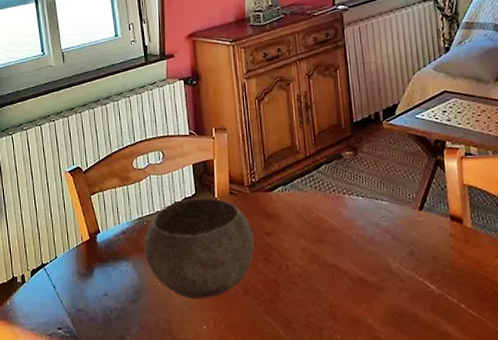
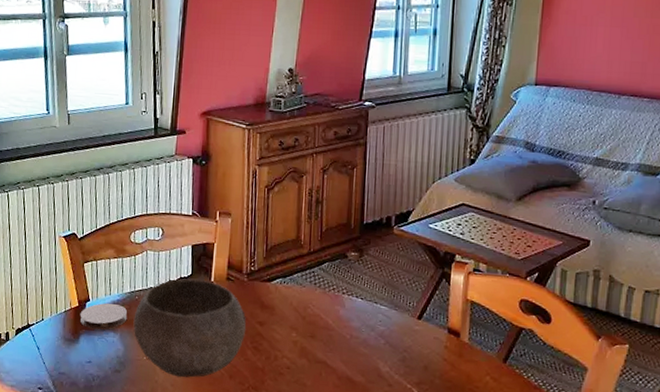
coaster: none [92,232,138,261] -> present [80,303,128,330]

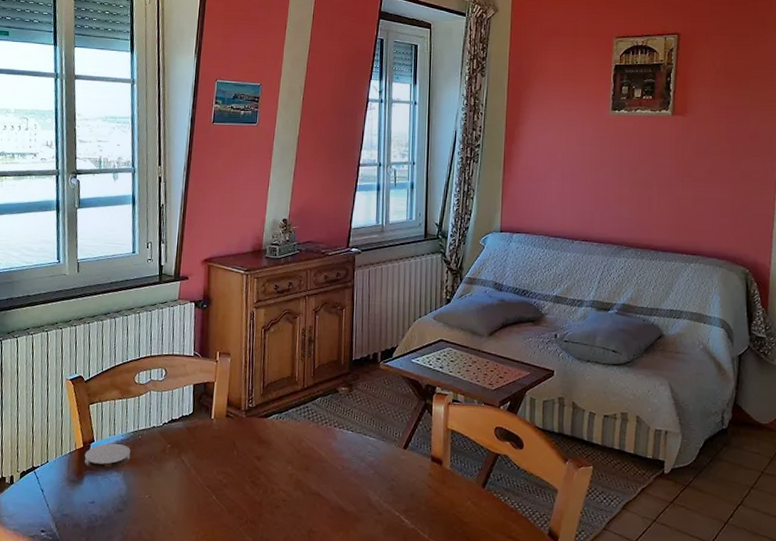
bowl: present [133,278,246,378] -> none [136,417,245,515]

